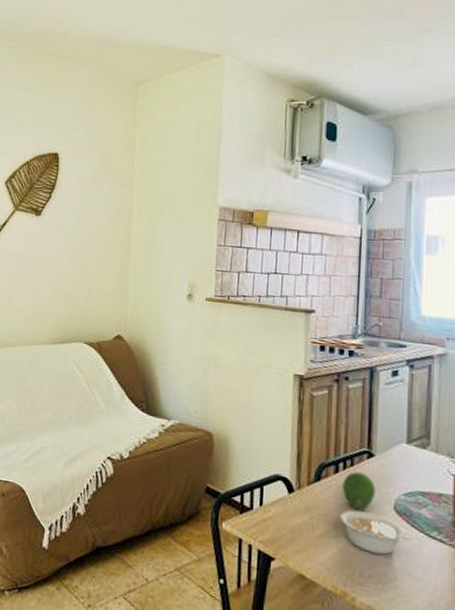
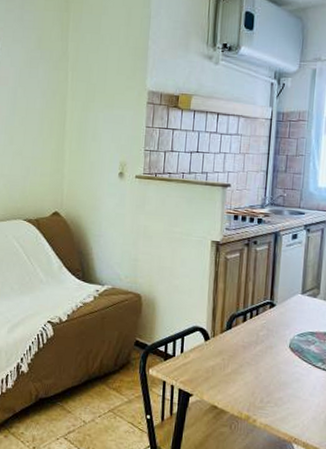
legume: present [340,510,413,555] -> none [246,351,303,384]
fruit: present [342,471,375,510] -> none [248,319,275,350]

